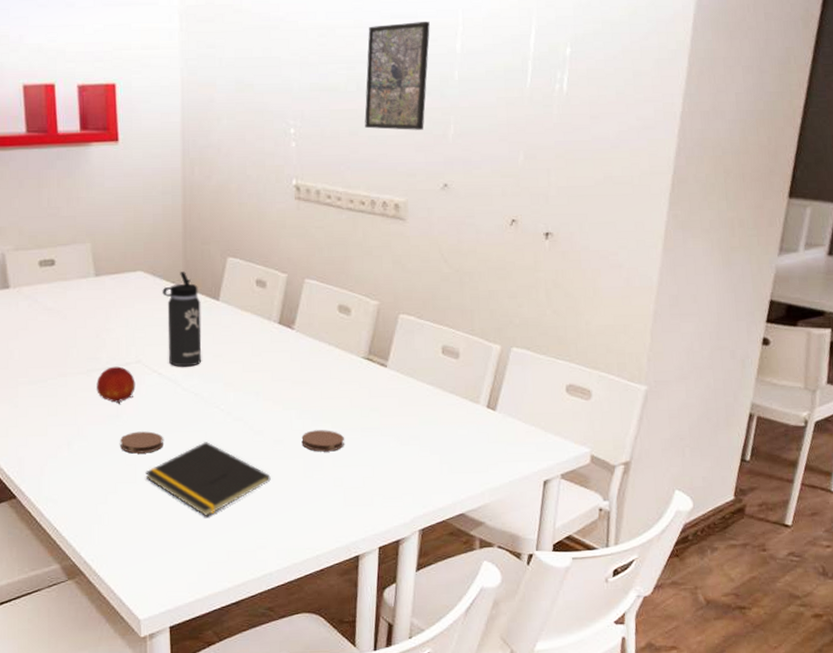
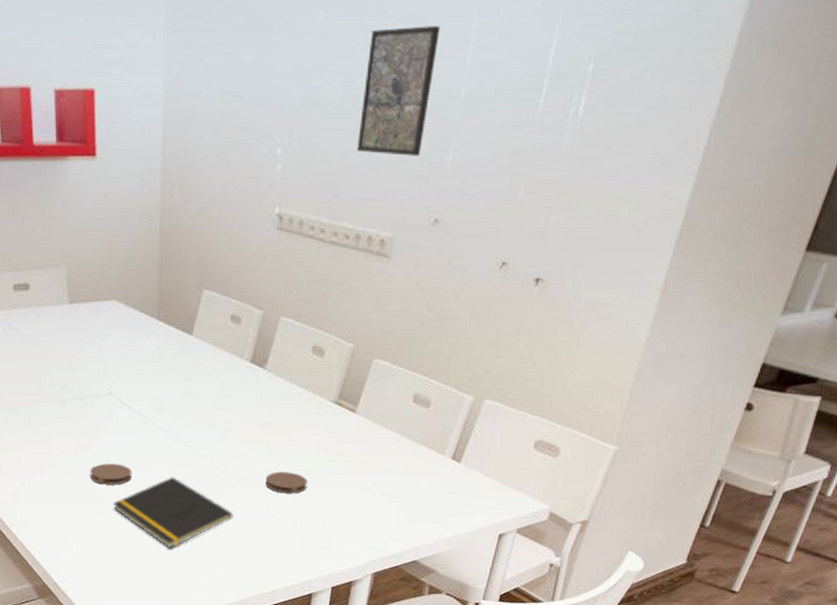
fruit: present [96,366,136,404] -> none [68,397,107,435]
thermos bottle: present [162,272,202,367] -> none [136,303,174,402]

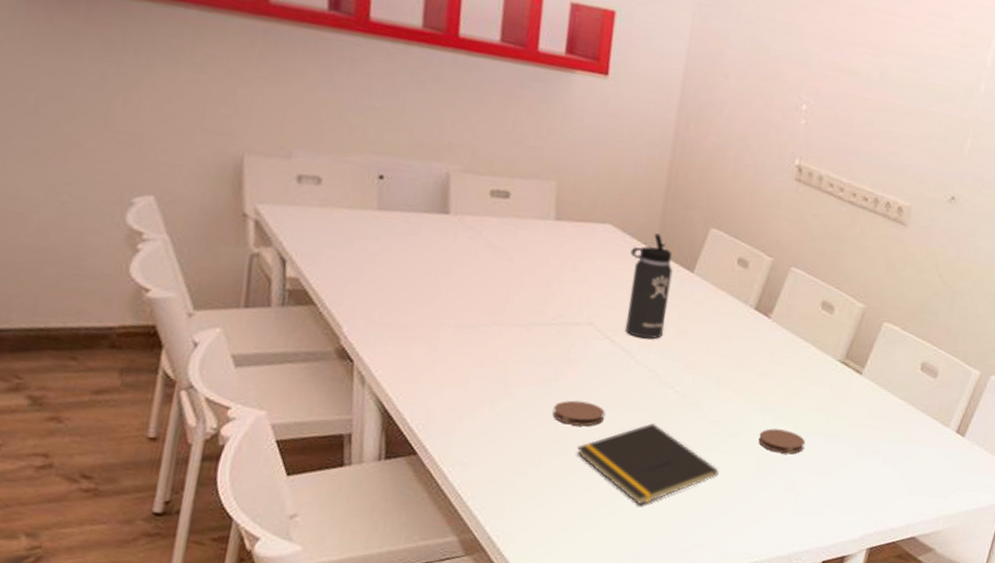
thermos bottle: none [136,303,174,402] -> present [626,233,673,339]
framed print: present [357,26,440,156] -> none [881,17,965,137]

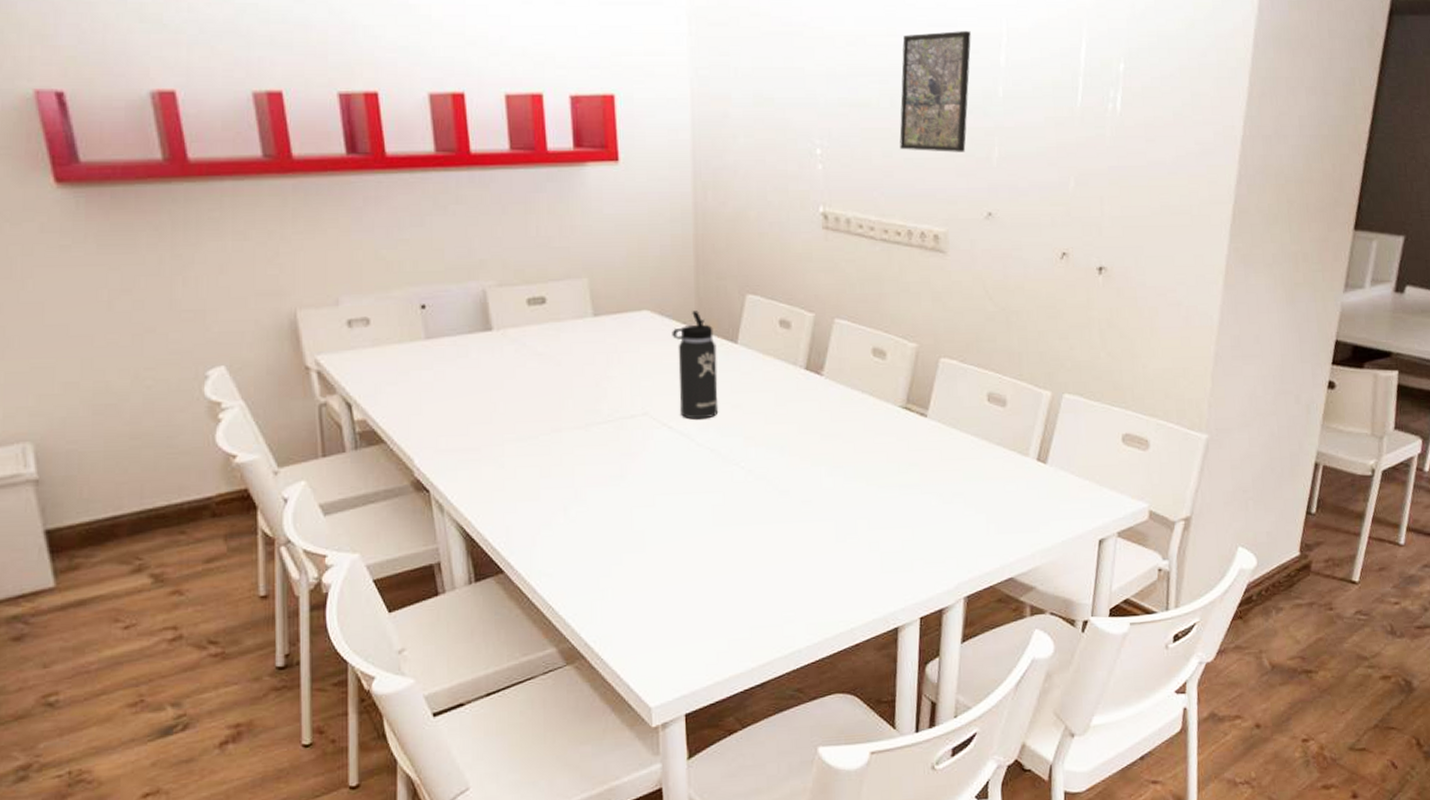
coaster: present [553,400,605,427] -> none [625,493,675,519]
notepad: present [576,423,719,505] -> none [655,504,799,588]
coaster: present [758,428,805,454] -> none [832,488,881,513]
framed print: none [881,17,965,137] -> present [899,31,971,152]

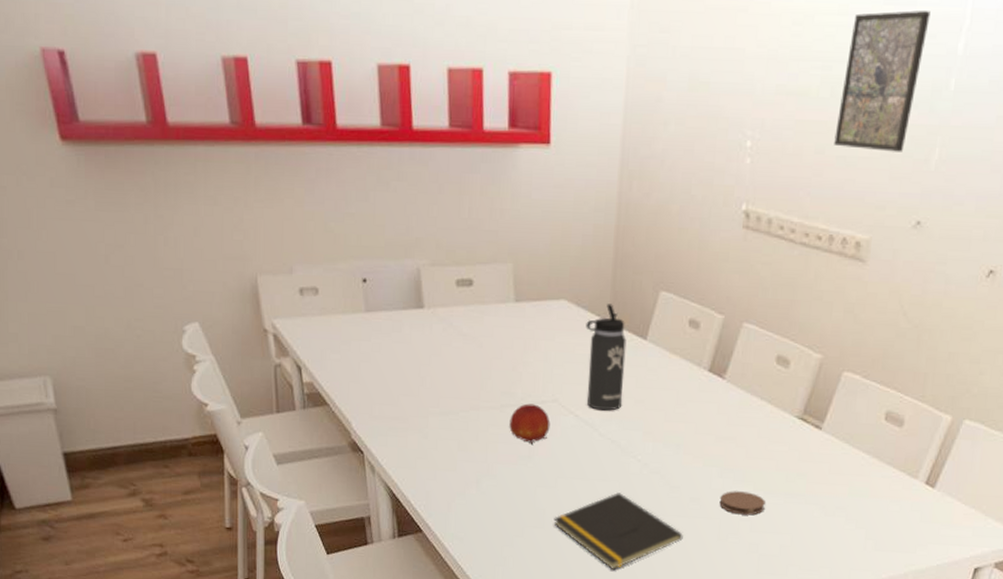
fruit: none [597,419,642,462] -> present [509,403,550,444]
notepad: none [655,504,799,588] -> present [553,492,683,569]
coaster: none [832,488,881,513] -> present [719,491,765,516]

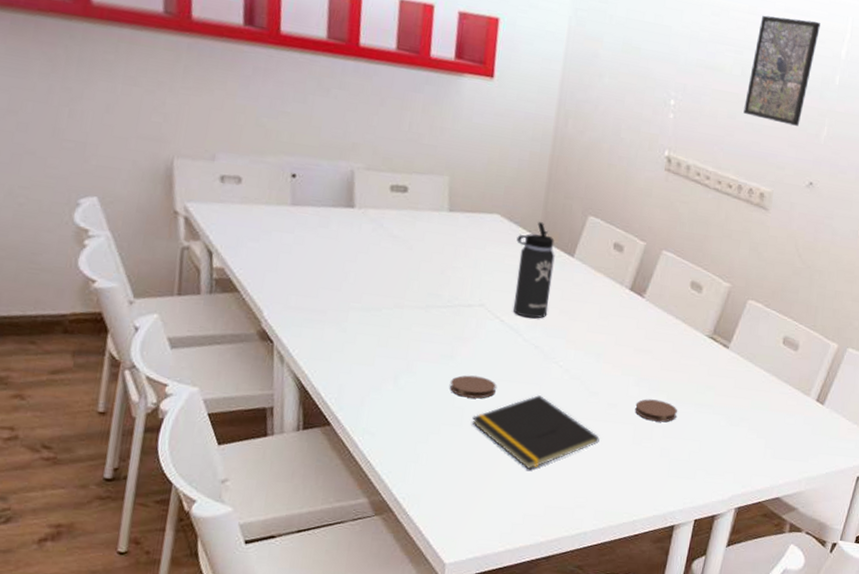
fruit: present [509,403,550,444] -> none [433,306,476,345]
coaster: none [530,475,575,499] -> present [450,375,496,399]

